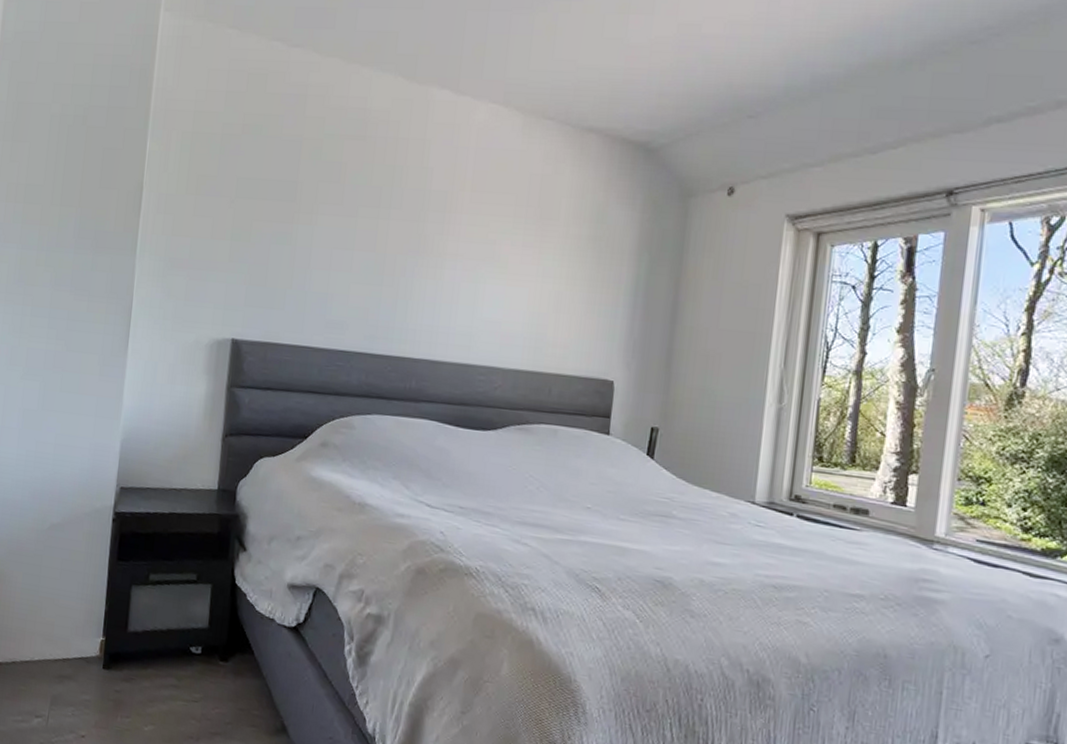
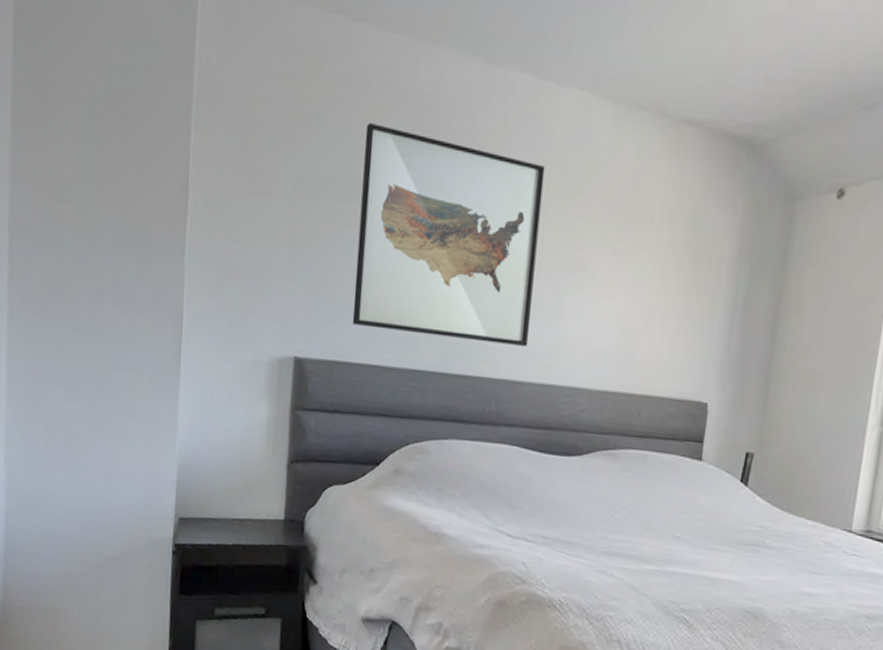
wall art: none [285,132,462,329] -> present [352,122,546,346]

